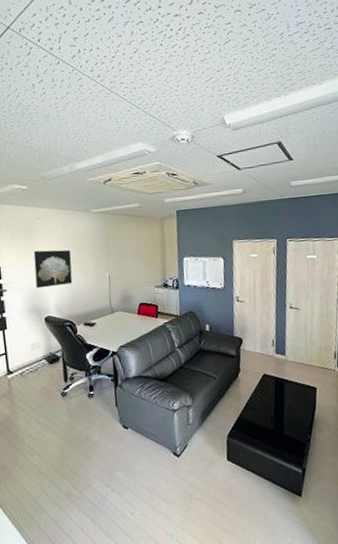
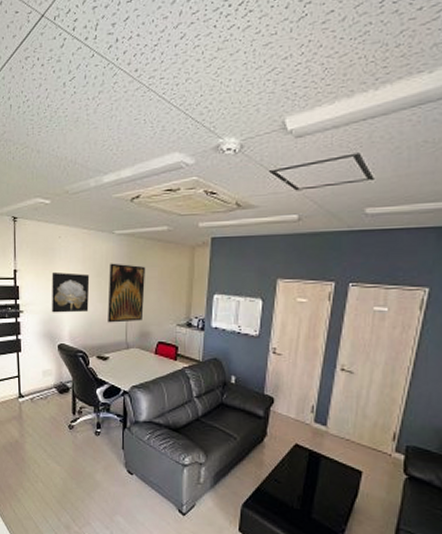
wall art: none [89,238,124,292] -> present [108,263,145,323]

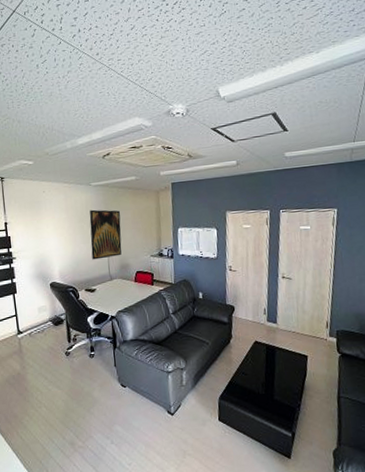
wall art: present [52,271,90,313] -> none [39,220,75,257]

